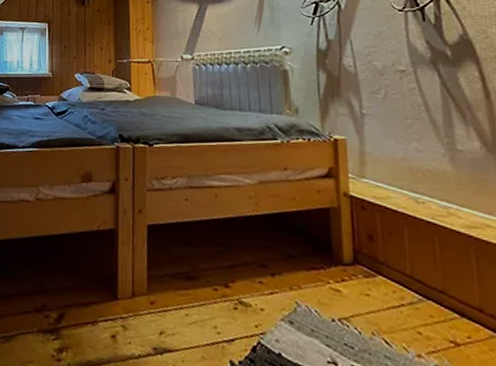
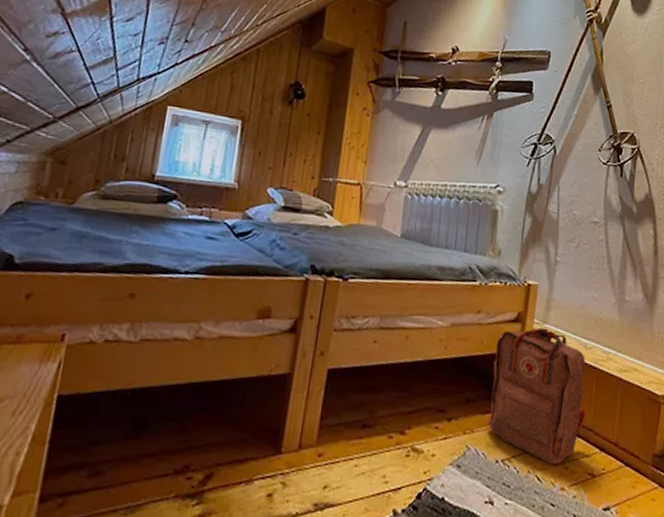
backpack: none [310,182,433,329] -> present [487,327,586,465]

